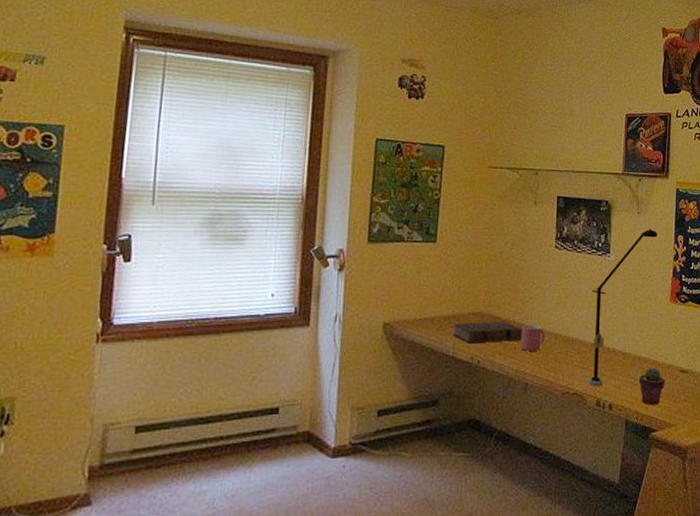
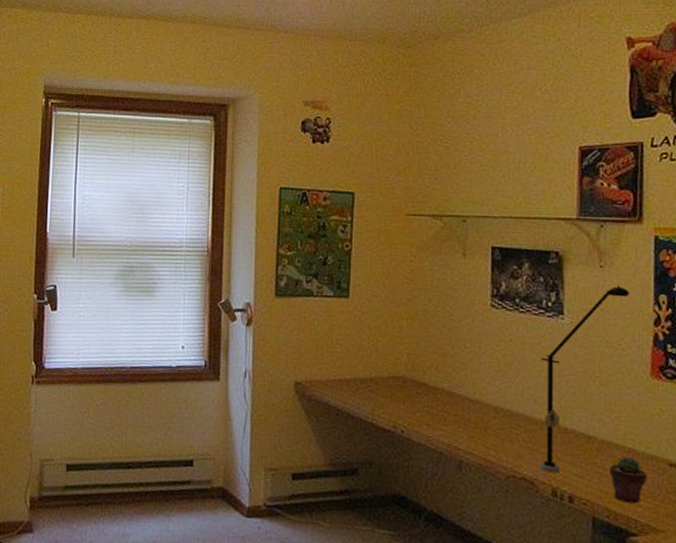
book: present [453,321,522,344] -> none [371,386,453,411]
mug: present [520,326,546,351] -> none [452,394,483,425]

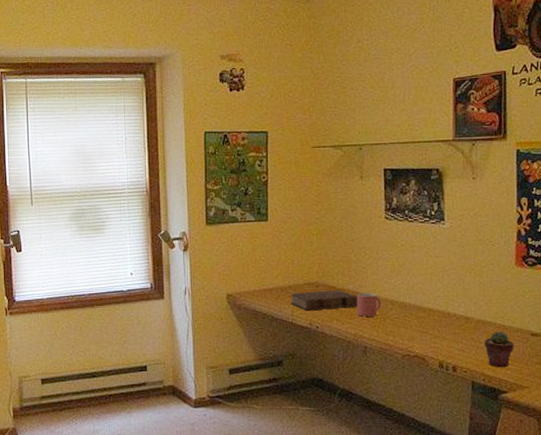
book: none [371,386,453,411] -> present [290,290,358,311]
mug: none [452,394,483,425] -> present [356,293,382,317]
desk lamp: present [540,285,629,473] -> none [427,192,497,349]

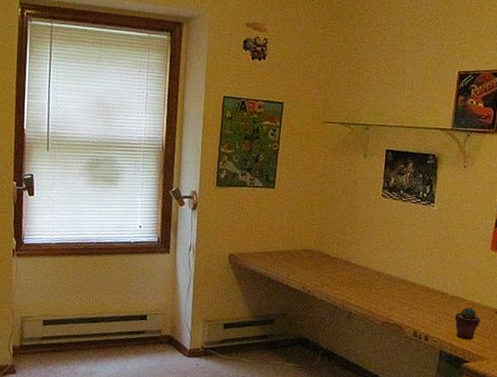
book: present [290,290,358,311] -> none [287,257,349,276]
mug: present [356,293,382,317] -> none [346,263,370,285]

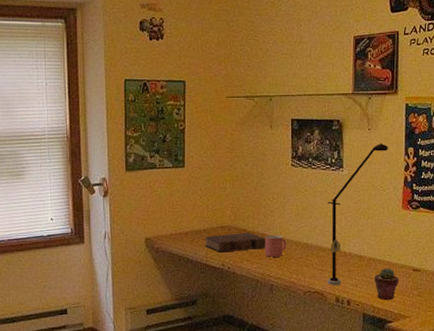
book: none [287,257,349,276] -> present [205,233,266,253]
mug: none [346,263,370,285] -> present [264,235,287,257]
desk lamp: none [407,181,483,320] -> present [327,142,388,286]

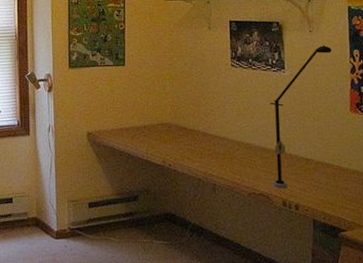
book: present [205,233,266,253] -> none [145,131,207,150]
mug: present [264,235,287,257] -> none [205,134,229,156]
potted succulent: present [374,268,399,300] -> none [323,173,351,207]

